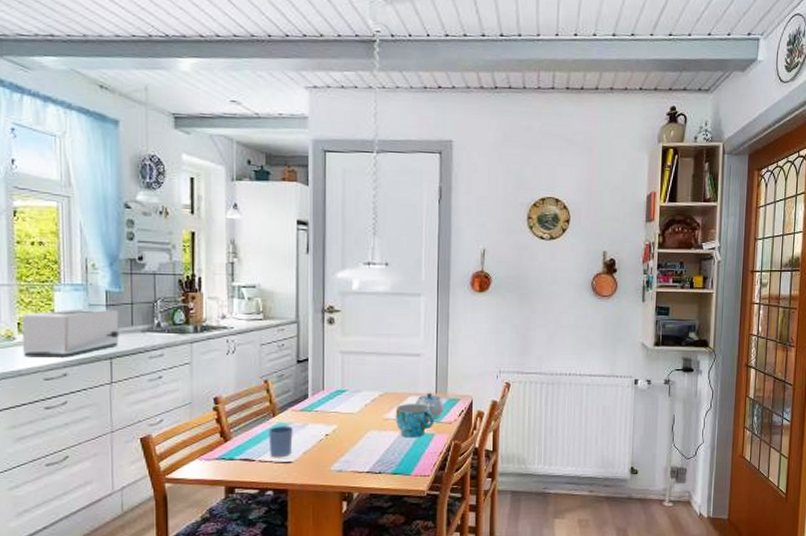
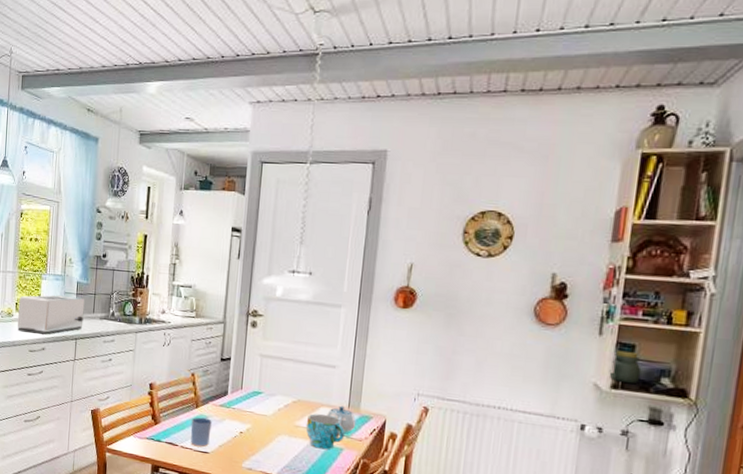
jar: none [652,313,674,341] -> present [609,350,640,385]

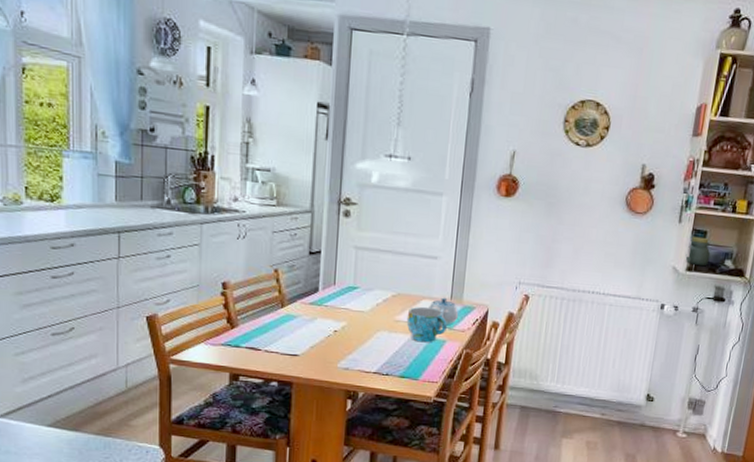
toaster: present [17,295,85,335] -> none [30,177,128,228]
mug: present [190,417,212,448] -> none [276,317,301,350]

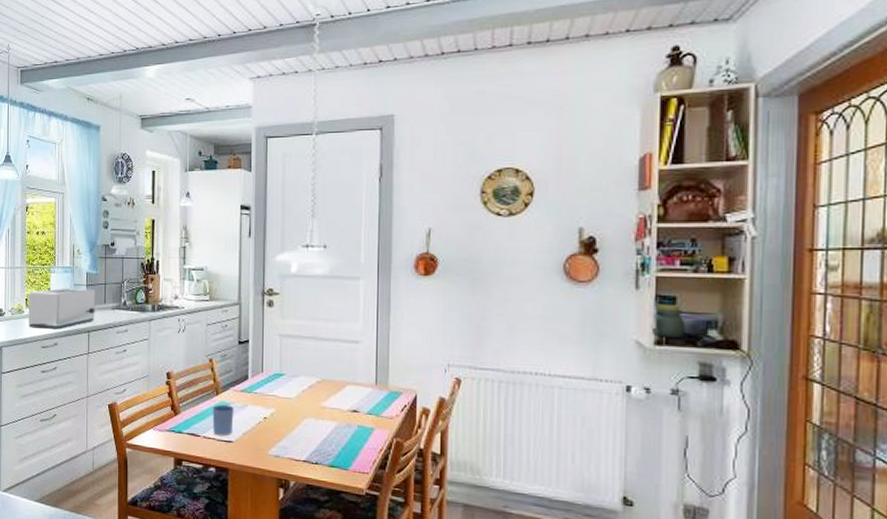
toaster: none [30,177,128,228] -> present [29,287,95,329]
mug: none [276,317,301,350] -> present [212,404,234,437]
cup: present [406,306,447,343] -> none [332,392,374,431]
teapot: present [429,297,459,326] -> none [354,382,386,412]

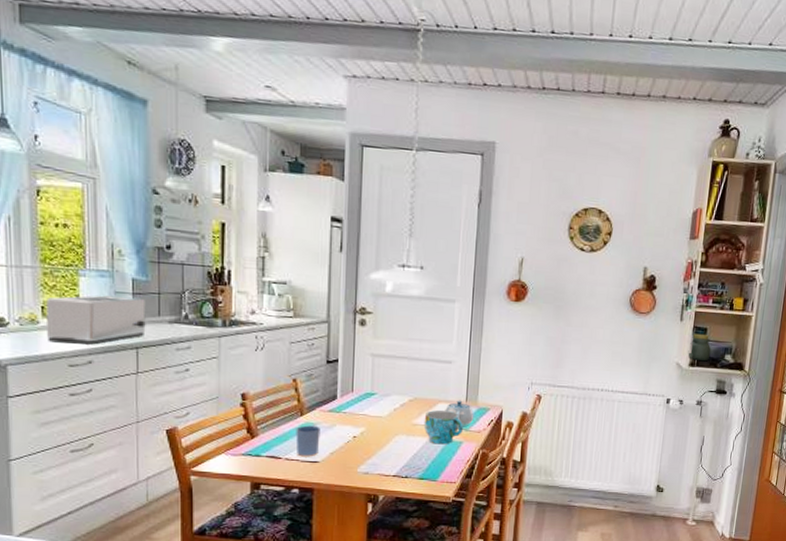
cup: none [332,392,374,431] -> present [423,409,463,445]
teapot: none [354,382,386,412] -> present [445,400,474,427]

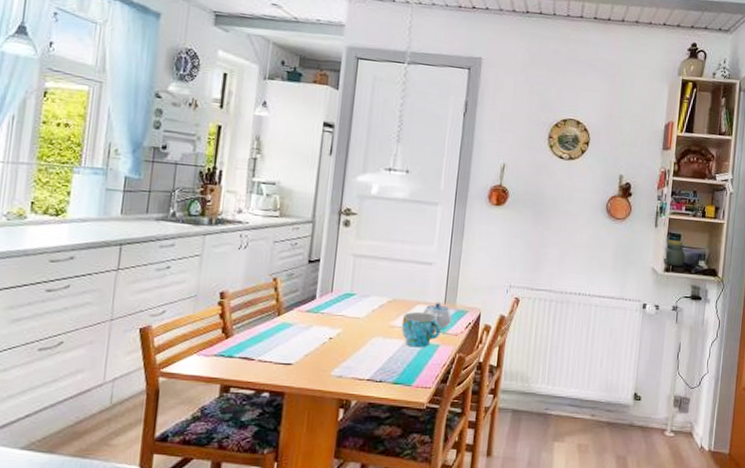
toaster: present [46,295,146,345] -> none [32,192,135,241]
mug: present [295,425,321,457] -> none [270,325,297,359]

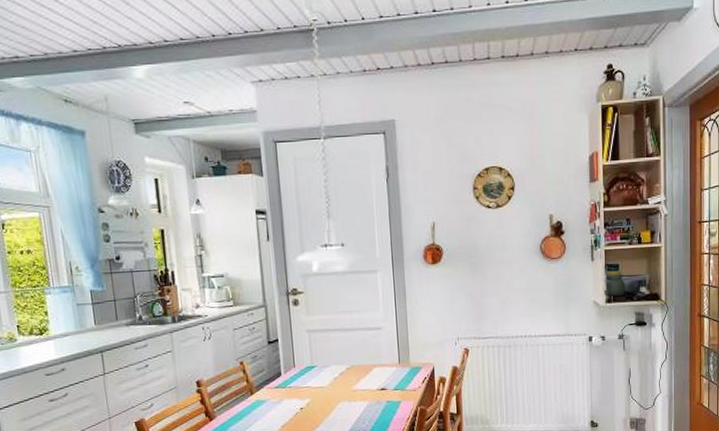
cup: present [401,311,441,348] -> none [362,373,400,407]
teapot: present [423,302,452,330] -> none [380,362,409,388]

